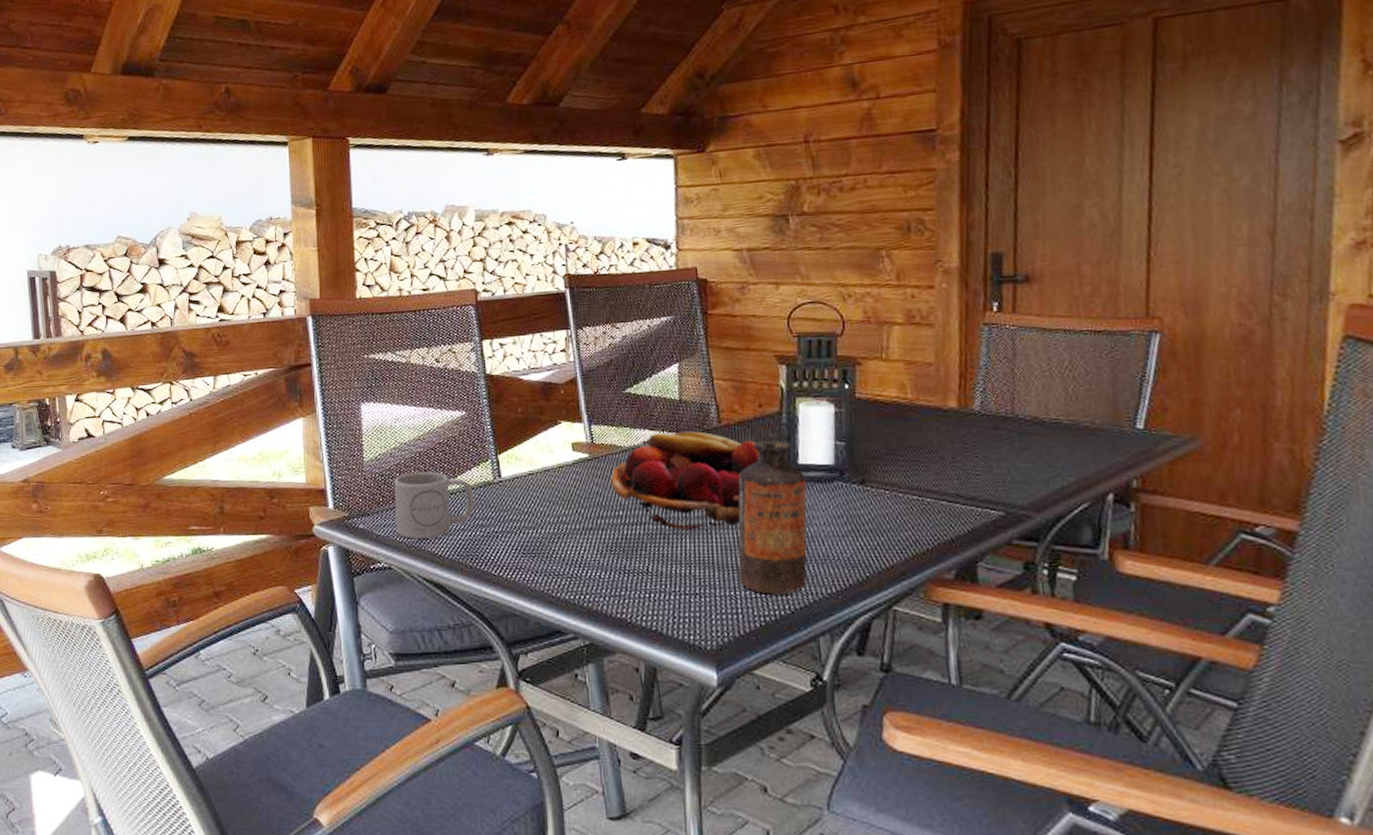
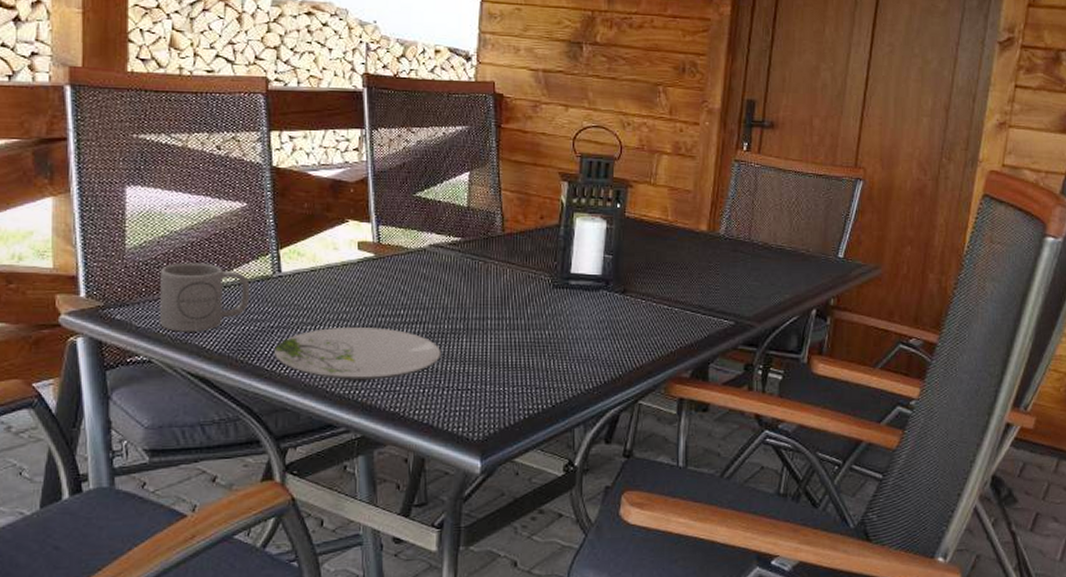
plate: none [499,530,666,586] -> present [273,327,442,381]
fruit basket: present [611,431,760,530] -> none [394,237,537,330]
bottle: present [738,439,807,595] -> none [508,249,576,390]

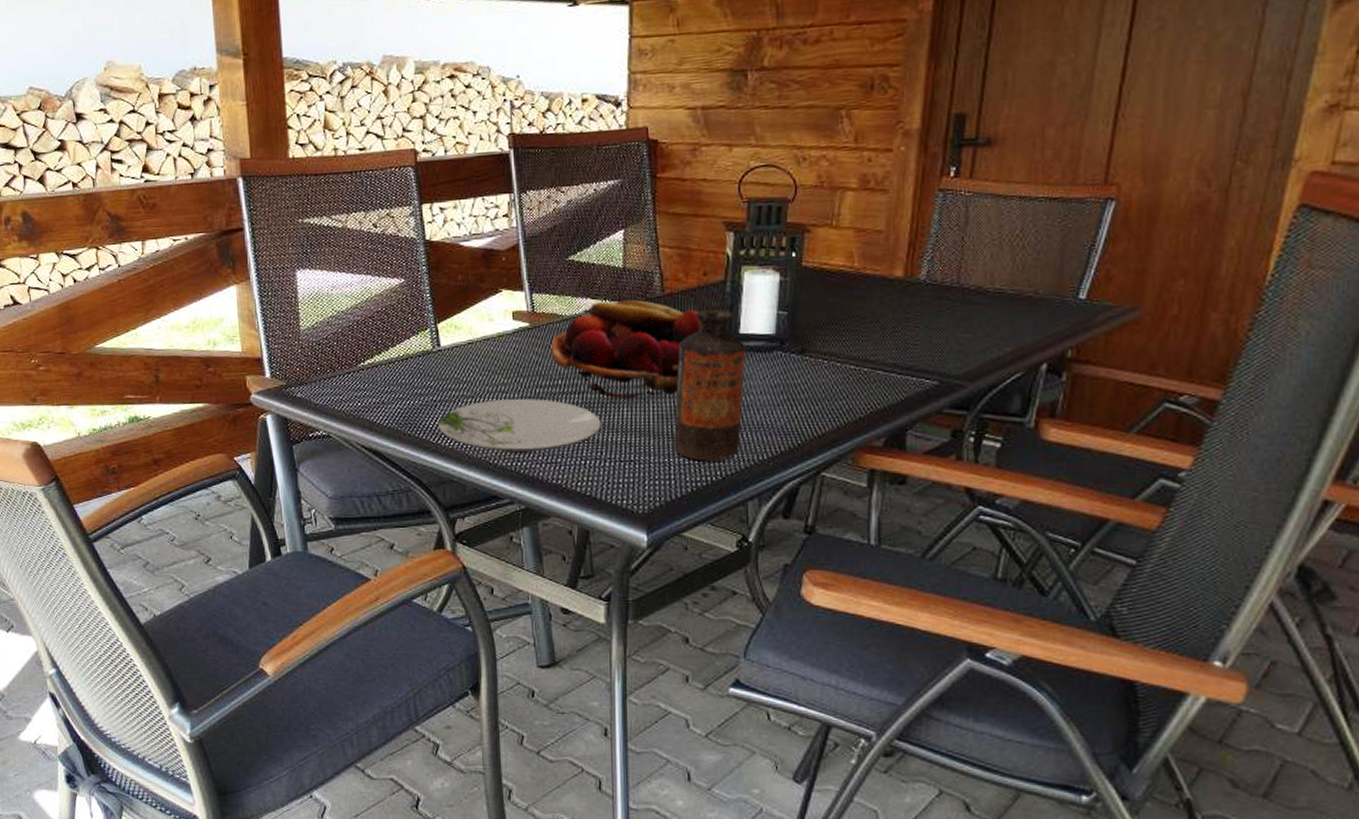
mug: present [160,262,251,332] -> none [332,340,413,408]
fruit basket: none [394,237,537,330] -> present [551,300,701,399]
bottle: none [508,249,576,390] -> present [673,309,746,461]

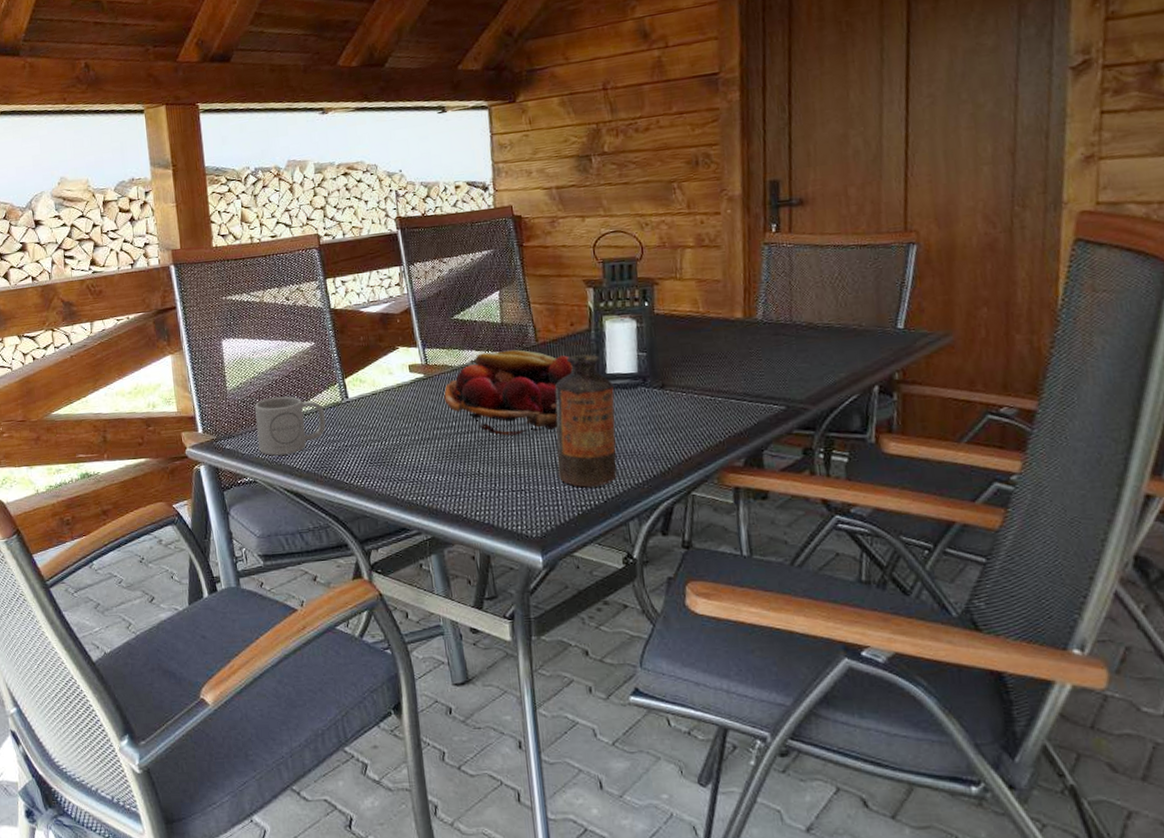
mug: none [332,340,413,408] -> present [255,396,326,456]
plate: present [437,399,603,453] -> none [350,439,494,489]

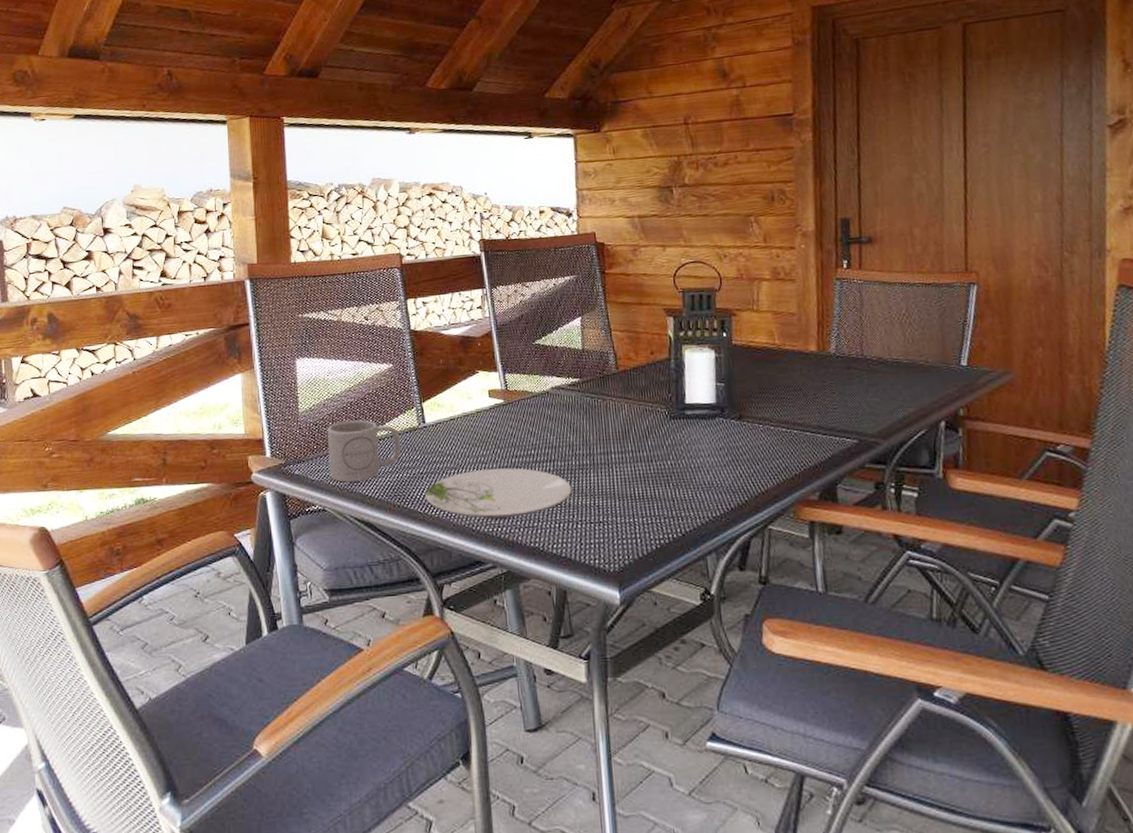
plate: none [350,439,494,489] -> present [424,468,573,520]
fruit basket: present [444,349,573,436] -> none [523,377,653,465]
bottle: present [555,353,617,488] -> none [635,382,695,520]

